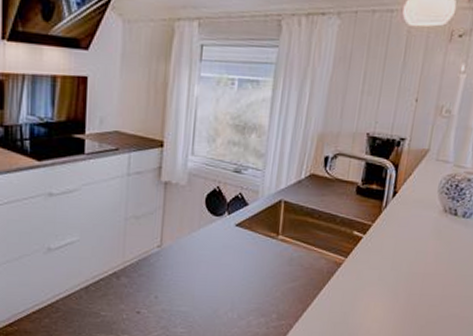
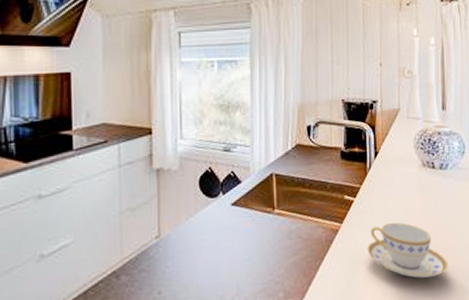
teacup: none [368,263,453,322] -> present [367,222,449,278]

